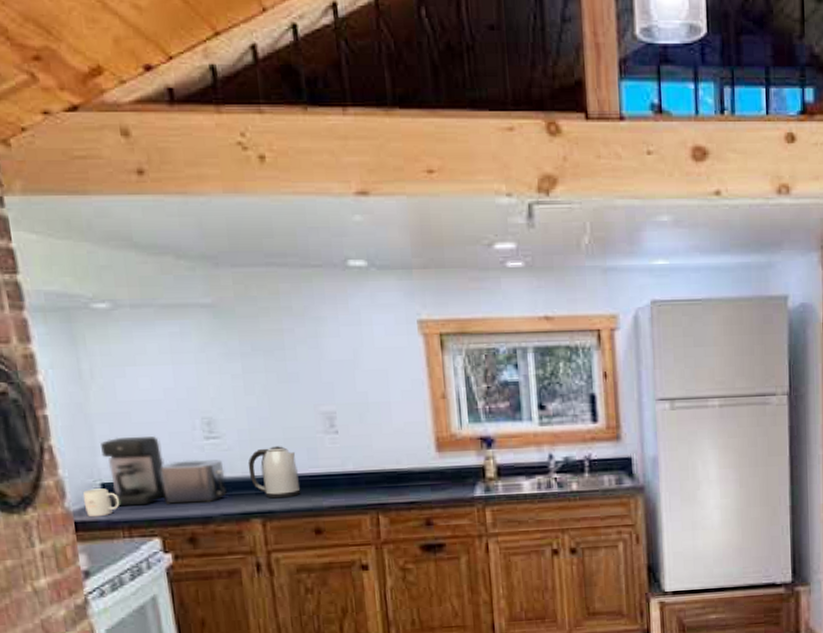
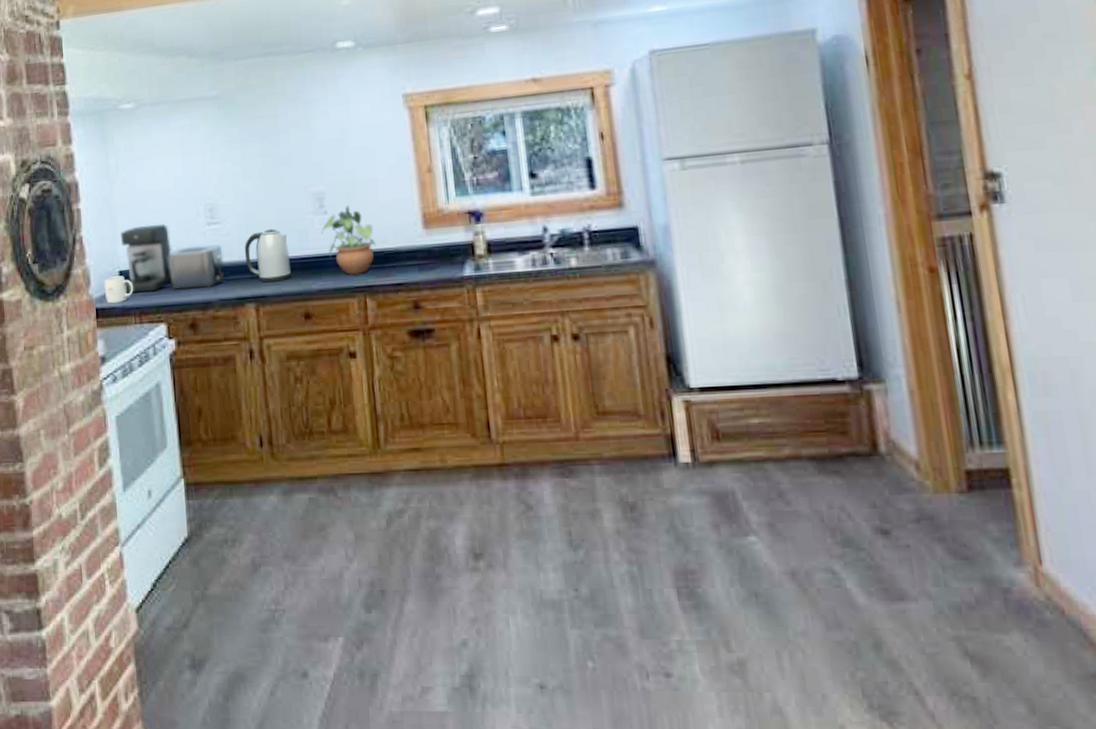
potted plant: none [332,425,390,493] -> present [321,204,377,275]

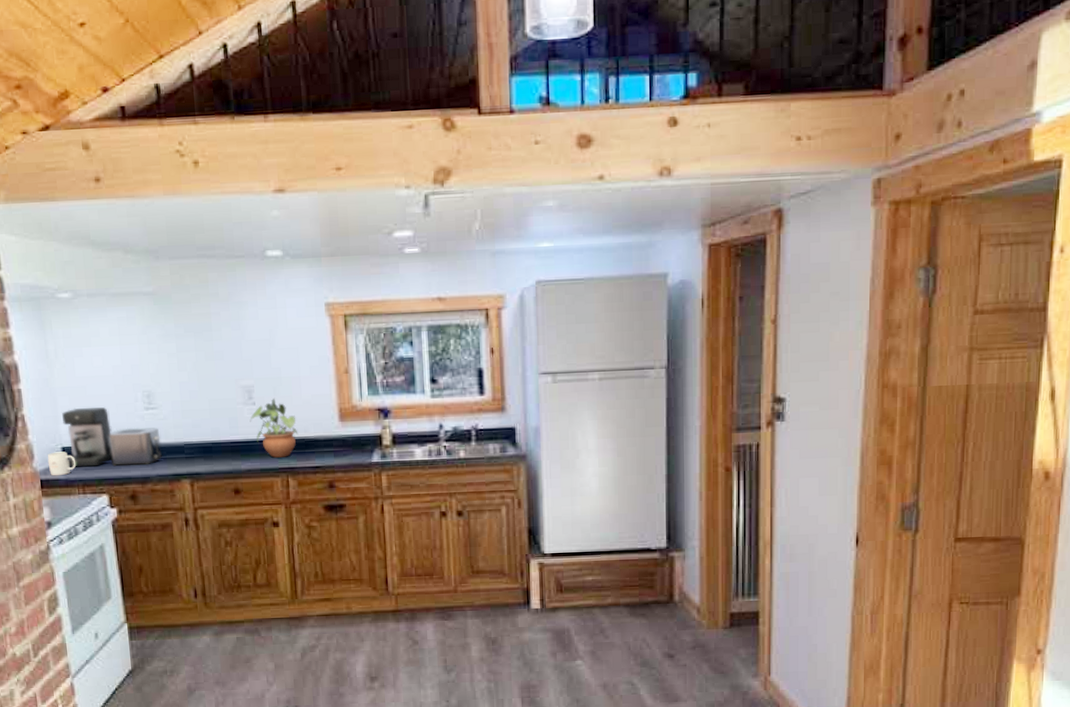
kettle: present [244,229,292,283] -> none [179,416,223,462]

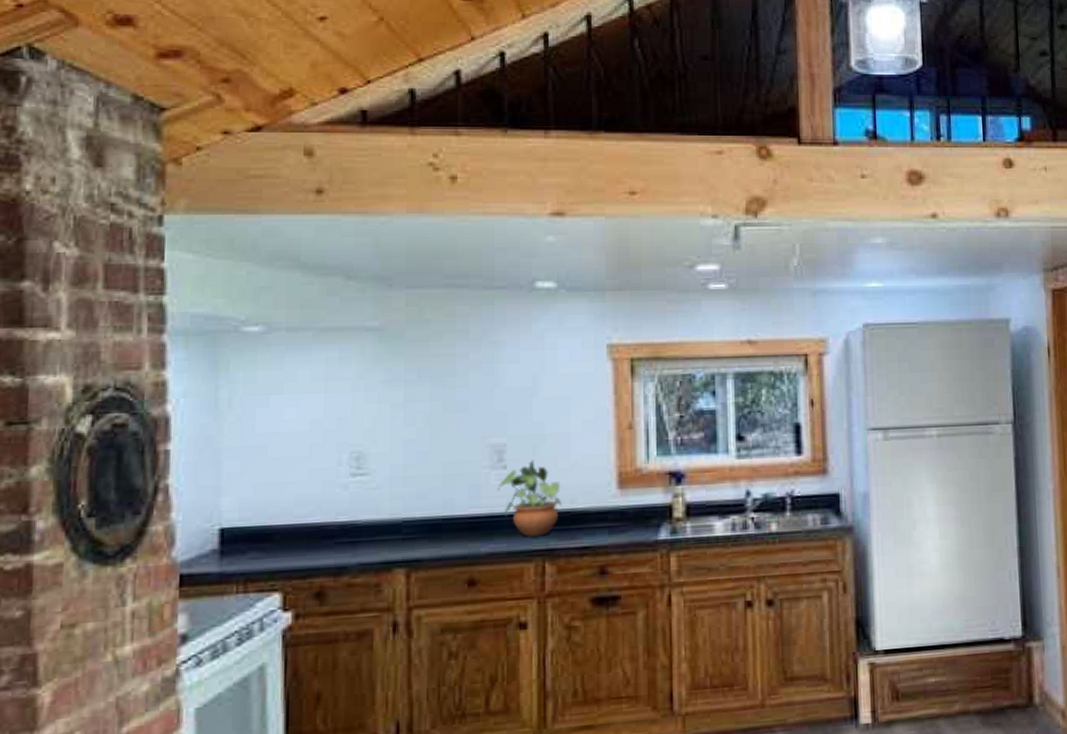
mug: present [47,451,76,476] -> none [195,534,239,569]
coffee maker: present [62,407,112,468] -> none [227,474,298,556]
toaster: present [107,427,162,466] -> none [290,500,369,552]

